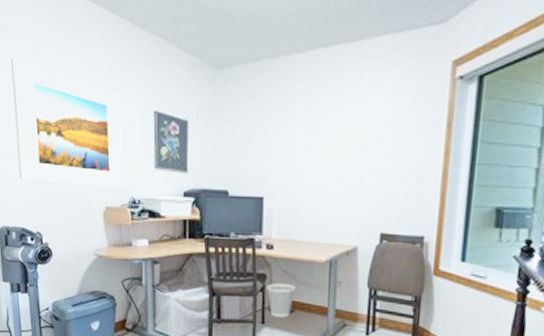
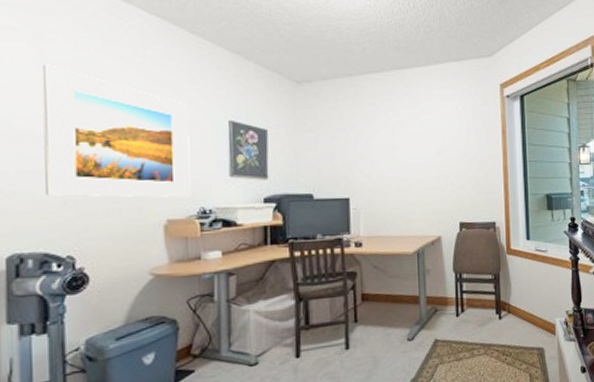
wastebasket: present [267,283,295,318] -> none [358,278,386,314]

